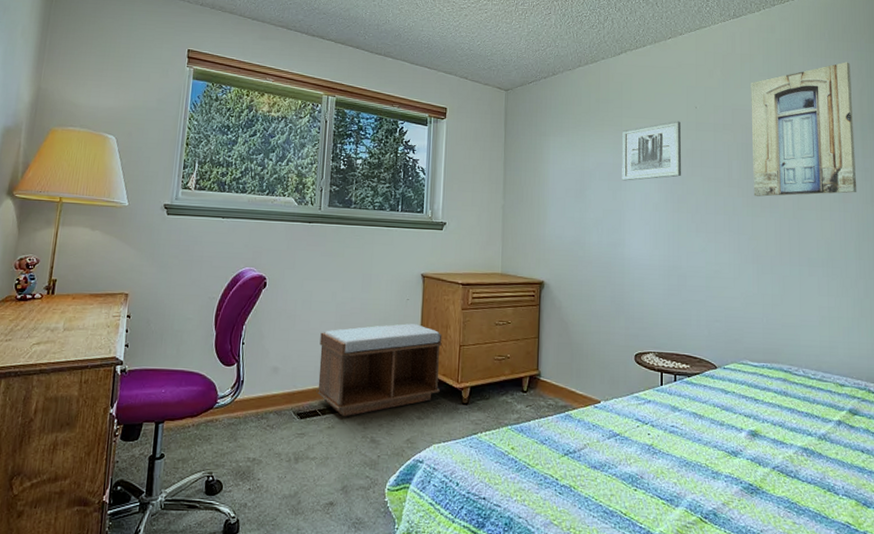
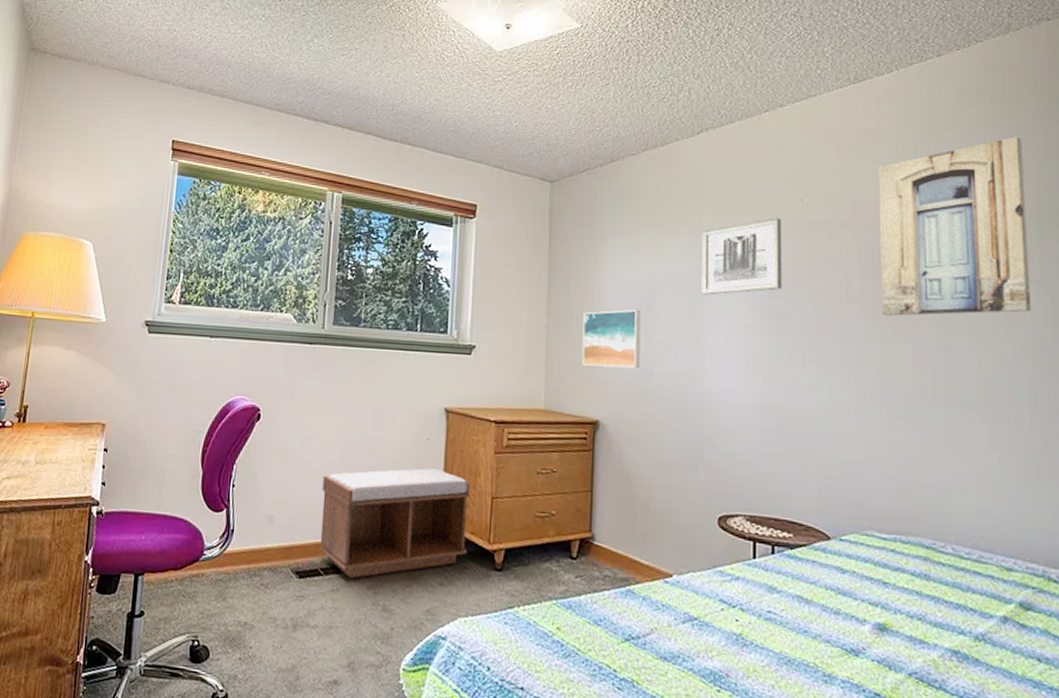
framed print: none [530,193,576,239] -> present [582,310,641,369]

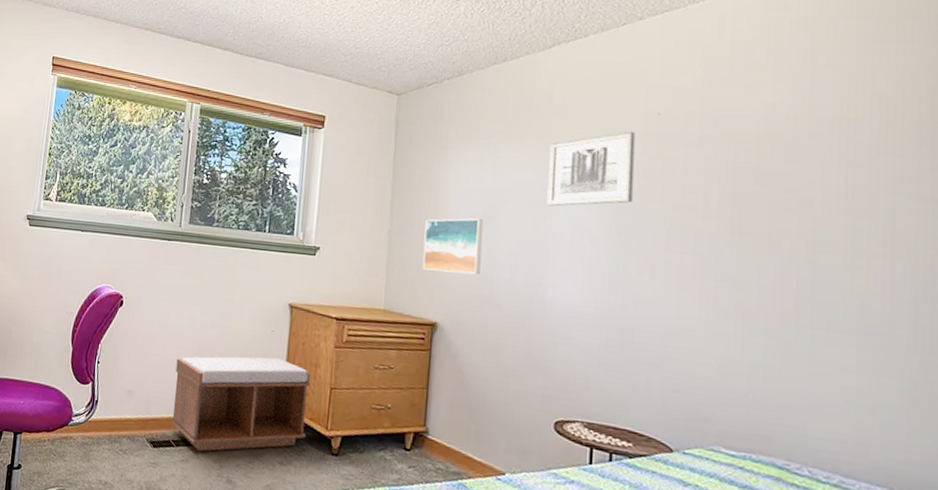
wall art: present [878,136,1032,316] -> none [742,48,918,234]

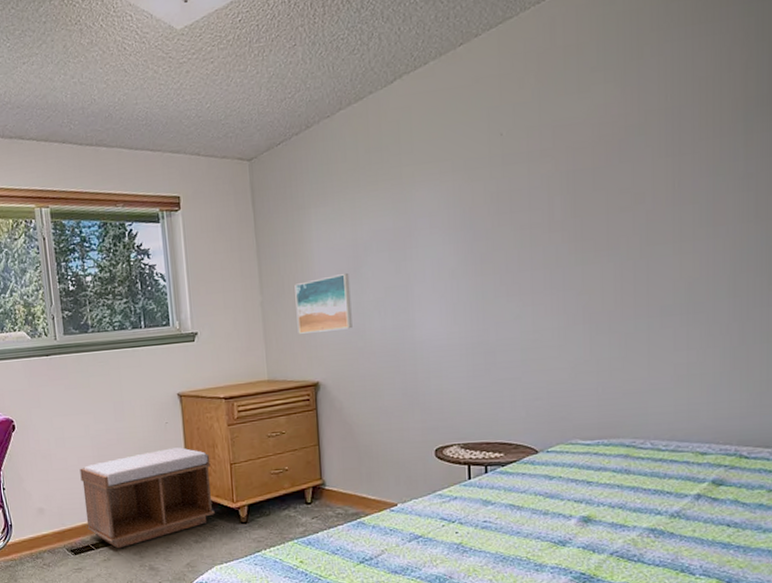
wall art: present [547,131,635,206] -> none [403,157,485,248]

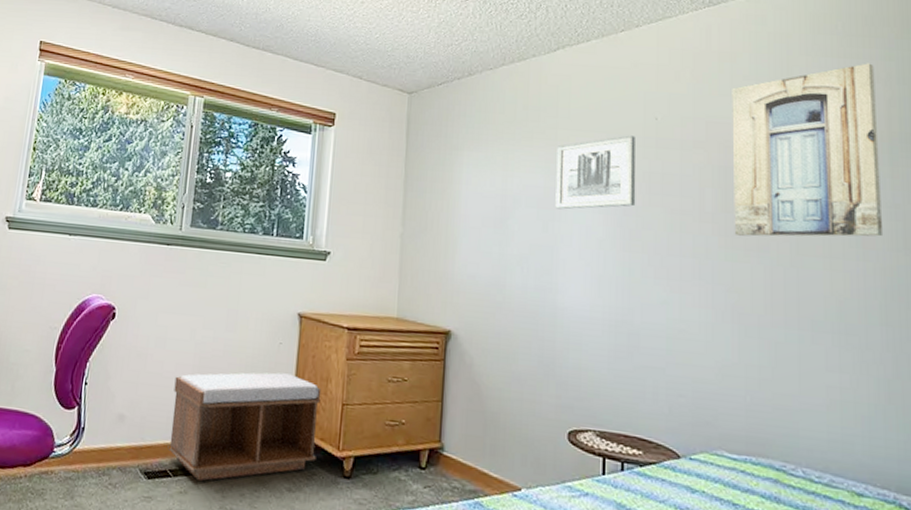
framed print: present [295,273,352,334] -> none [435,221,495,280]
wall art: none [403,157,485,248] -> present [555,135,636,210]
wall art: none [579,24,735,238] -> present [732,63,884,237]

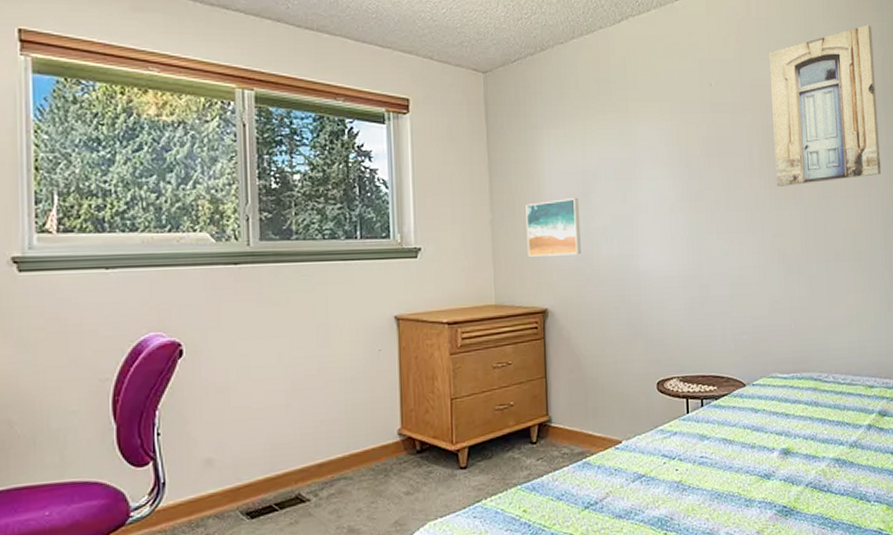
bench: present [167,372,322,482] -> none [267,379,431,508]
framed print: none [435,221,495,280] -> present [526,198,581,257]
wall art: present [555,135,636,210] -> none [628,102,699,179]

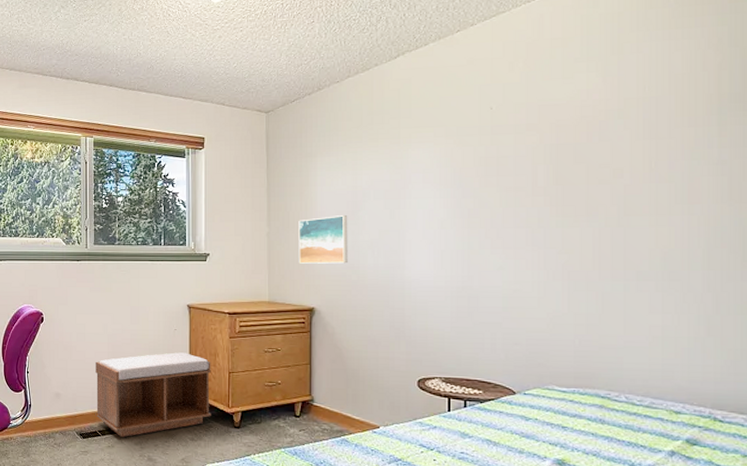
bench: none [267,379,431,508] -> present [95,352,211,438]
wall art: present [769,24,882,186] -> none [563,30,709,204]

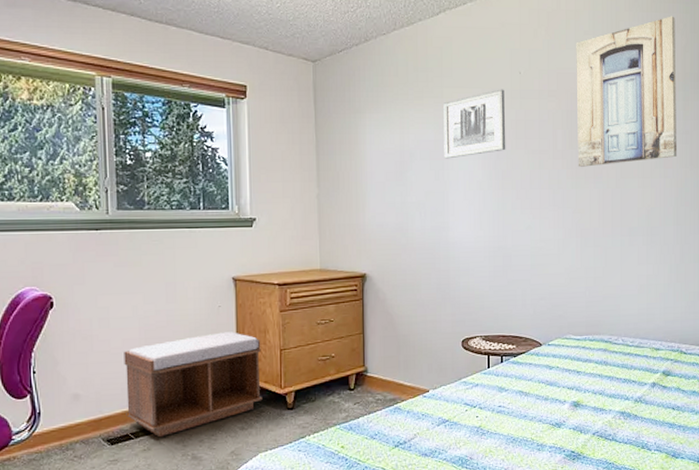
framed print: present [298,215,348,264] -> none [348,176,397,228]
wall art: none [400,126,473,198] -> present [443,89,506,159]
wall art: none [563,30,709,204] -> present [576,16,678,167]

